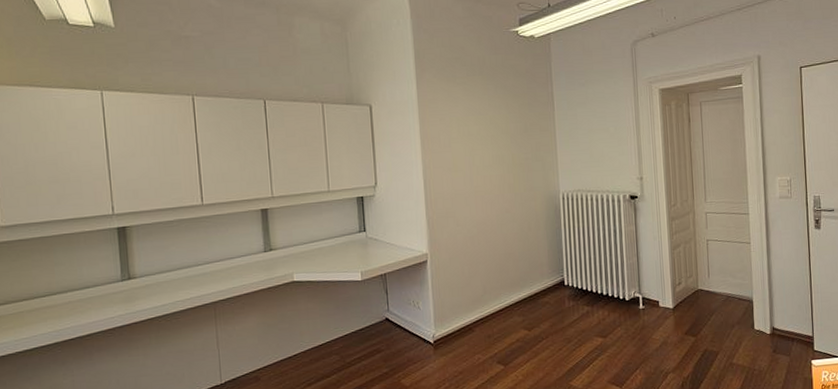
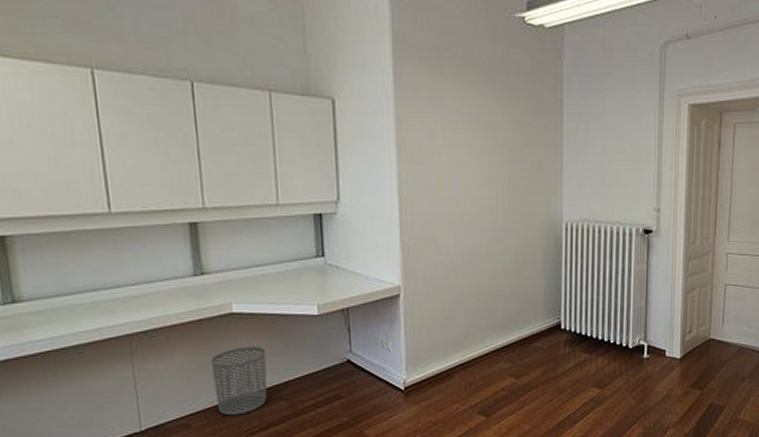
waste bin: none [276,308,322,369] -> present [210,346,267,416]

